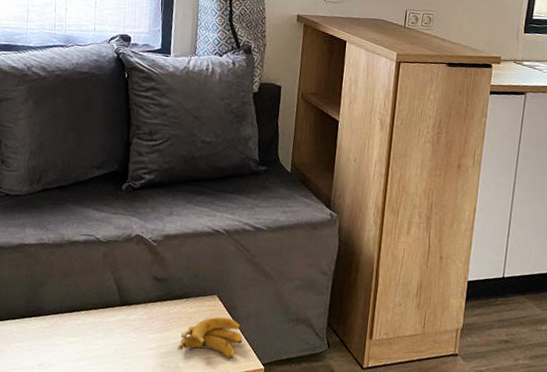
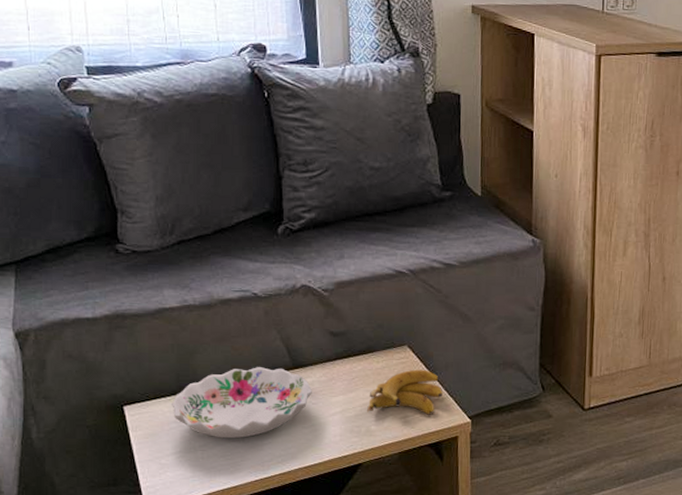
decorative bowl: none [19,301,134,362] -> present [172,367,312,439]

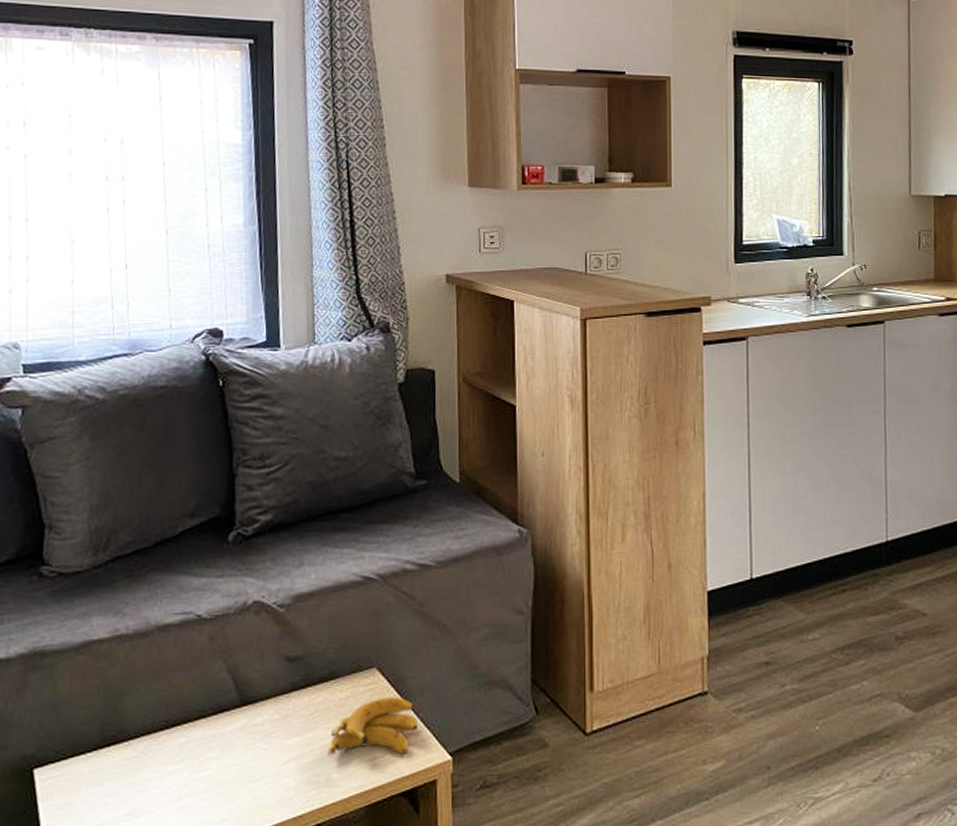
decorative bowl: present [172,367,312,439] -> none [92,706,263,803]

